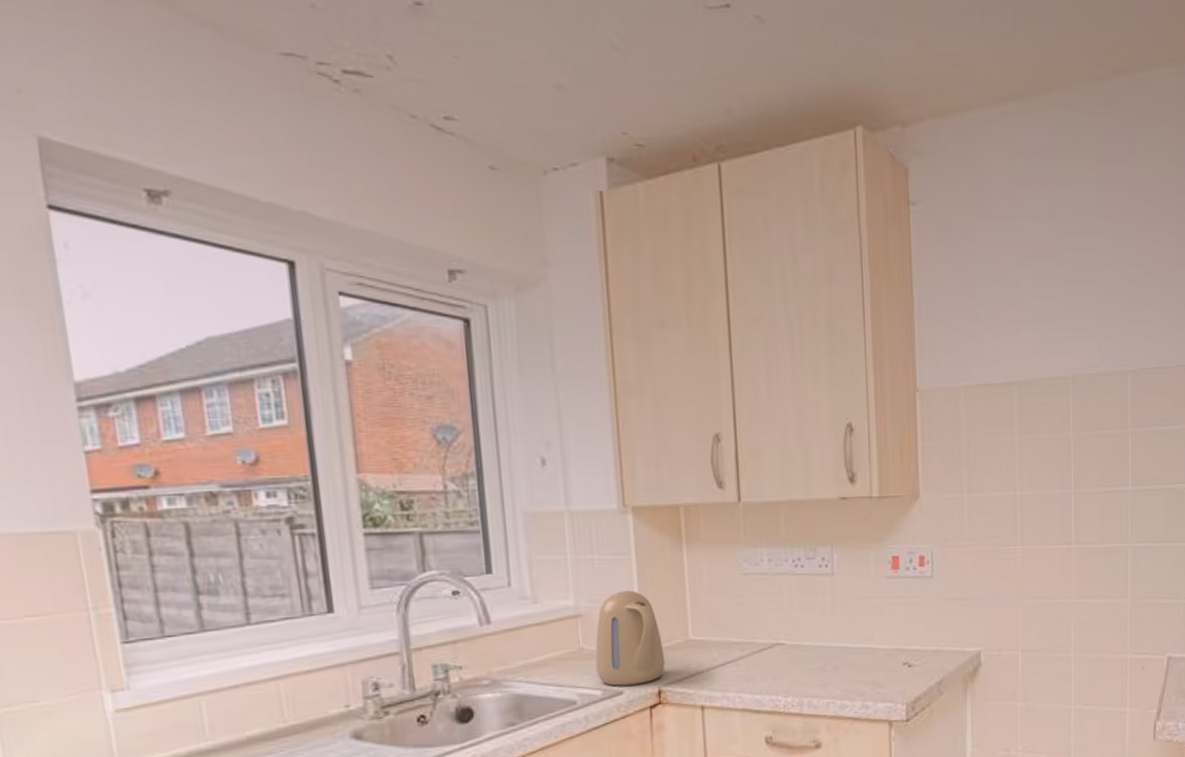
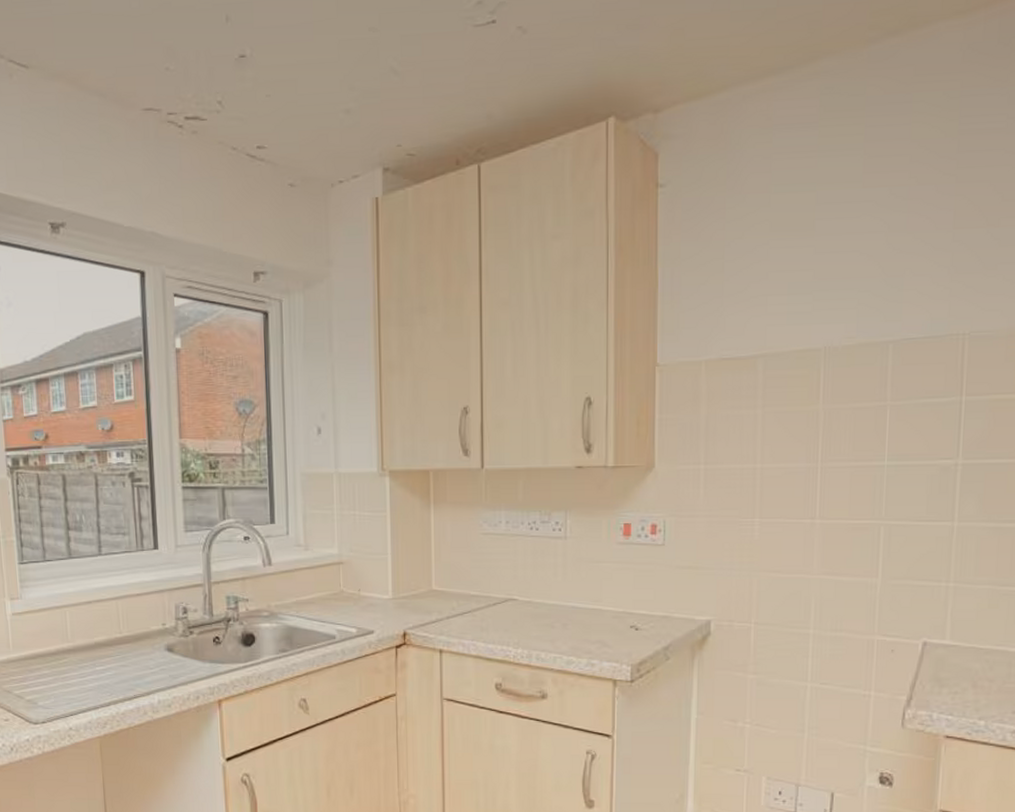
kettle: present [595,590,666,686] -> none [352,543,411,626]

